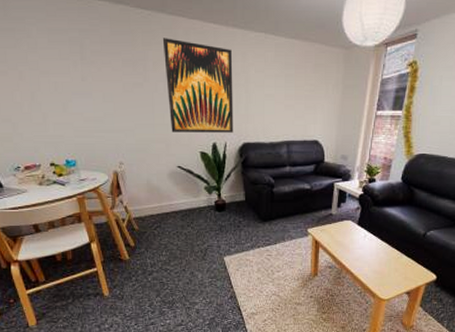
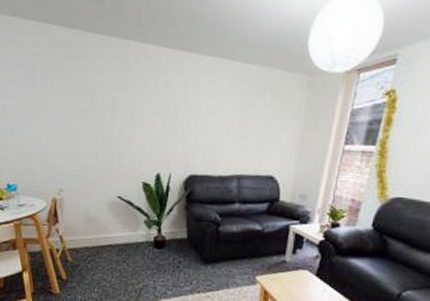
wall art: present [162,38,234,133] -> none [112,62,183,163]

